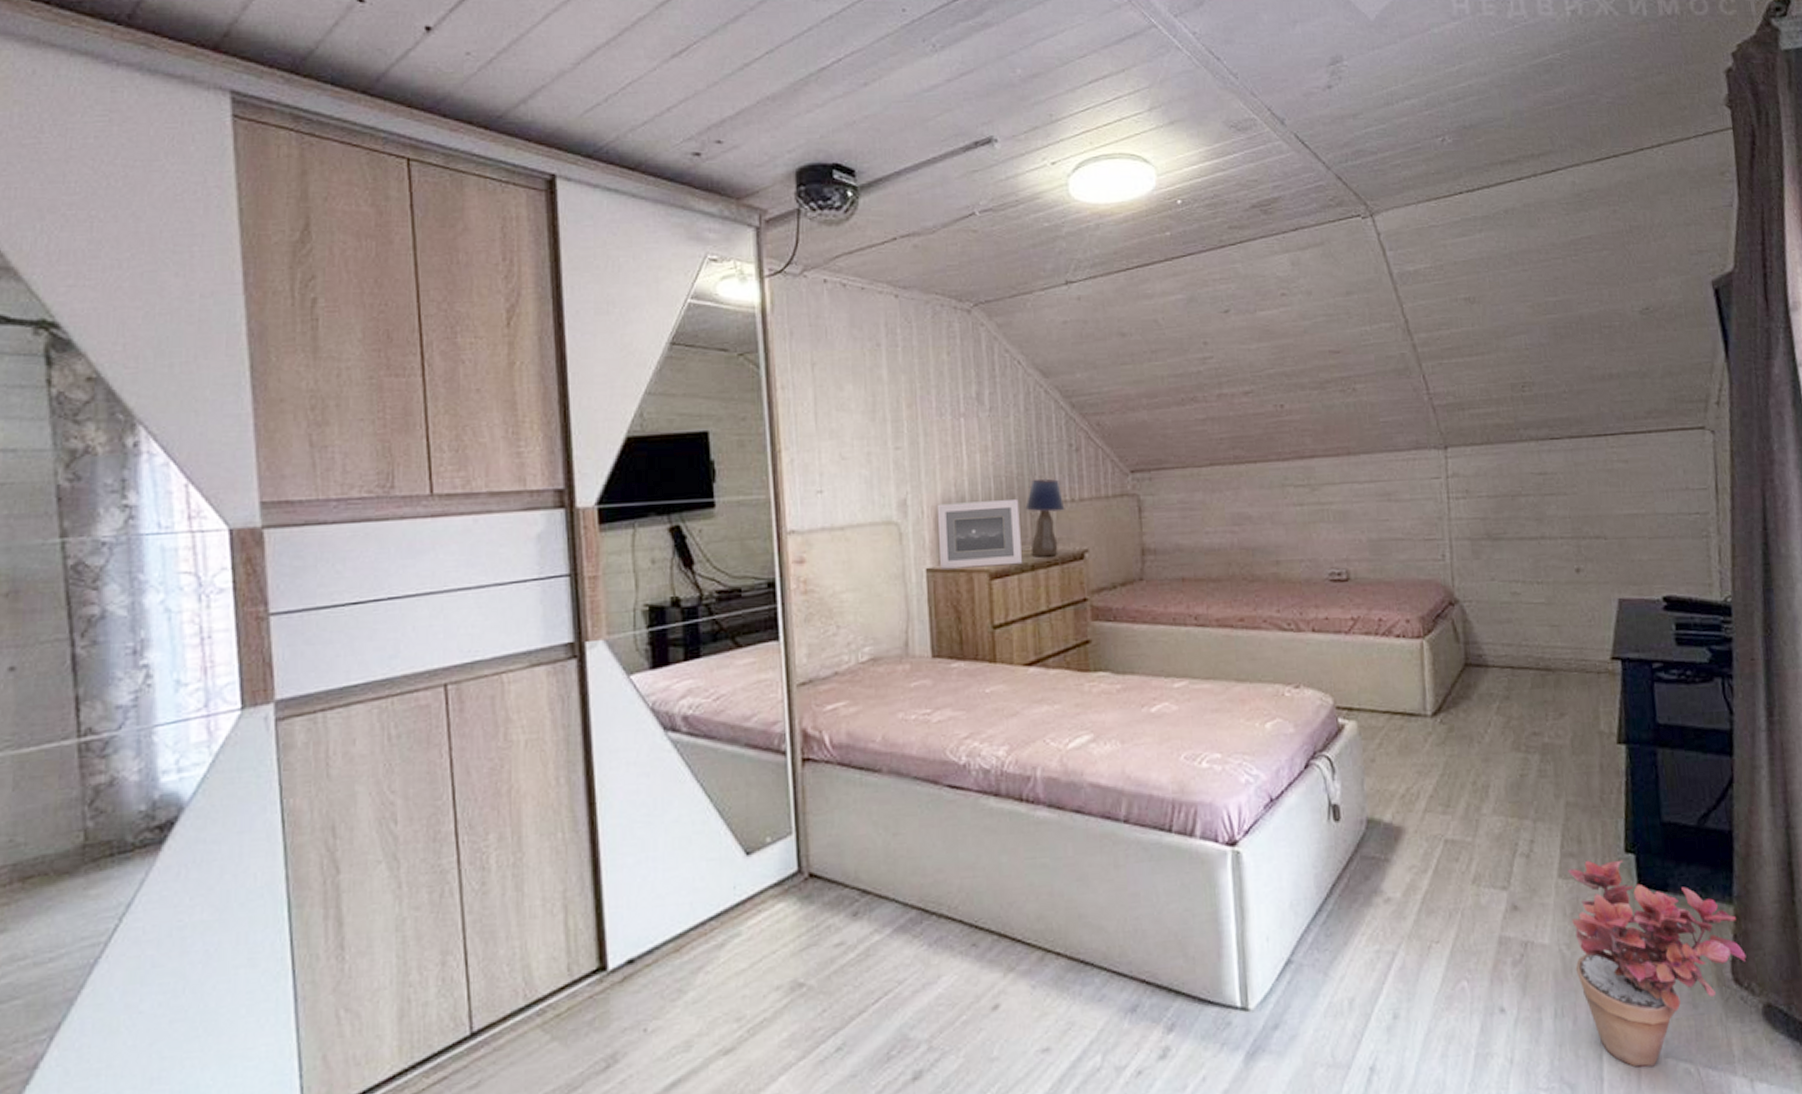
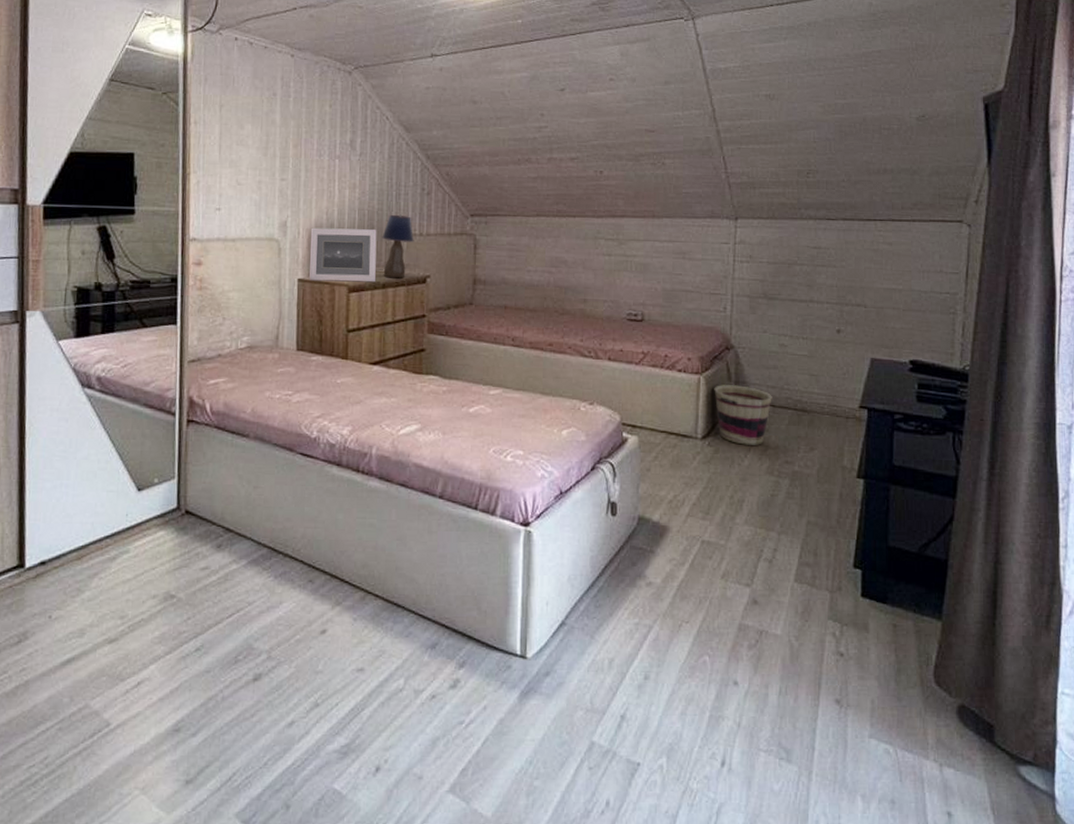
basket: none [1440,646,1510,718] -> present [714,385,772,445]
potted plant: present [1568,859,1746,1067] -> none [801,570,948,744]

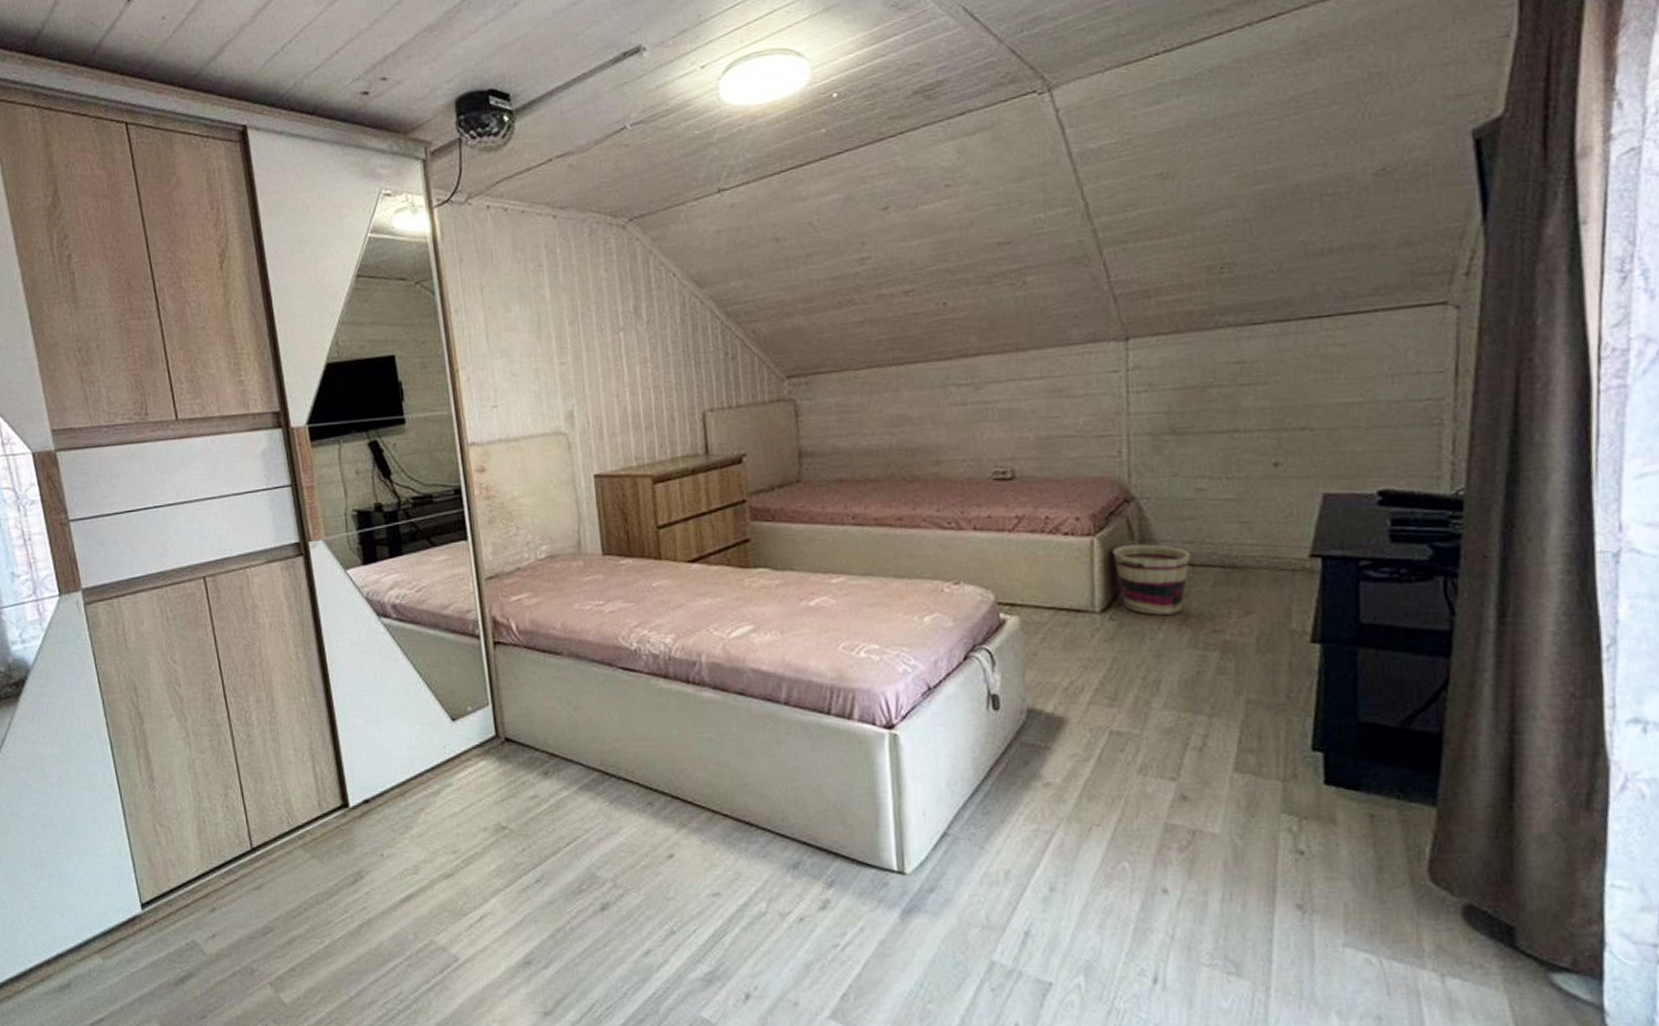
picture frame: present [309,227,377,283] -> none [601,407,684,475]
table lamp: present [382,214,414,280] -> none [684,387,723,464]

